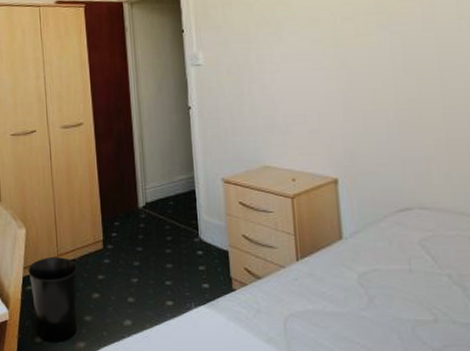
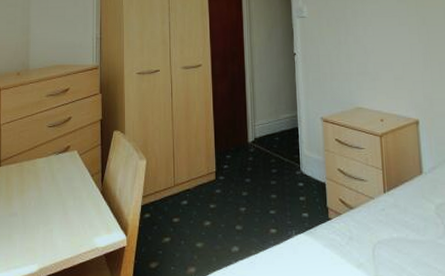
waste bin: present [28,257,78,342] -> none [147,187,192,268]

